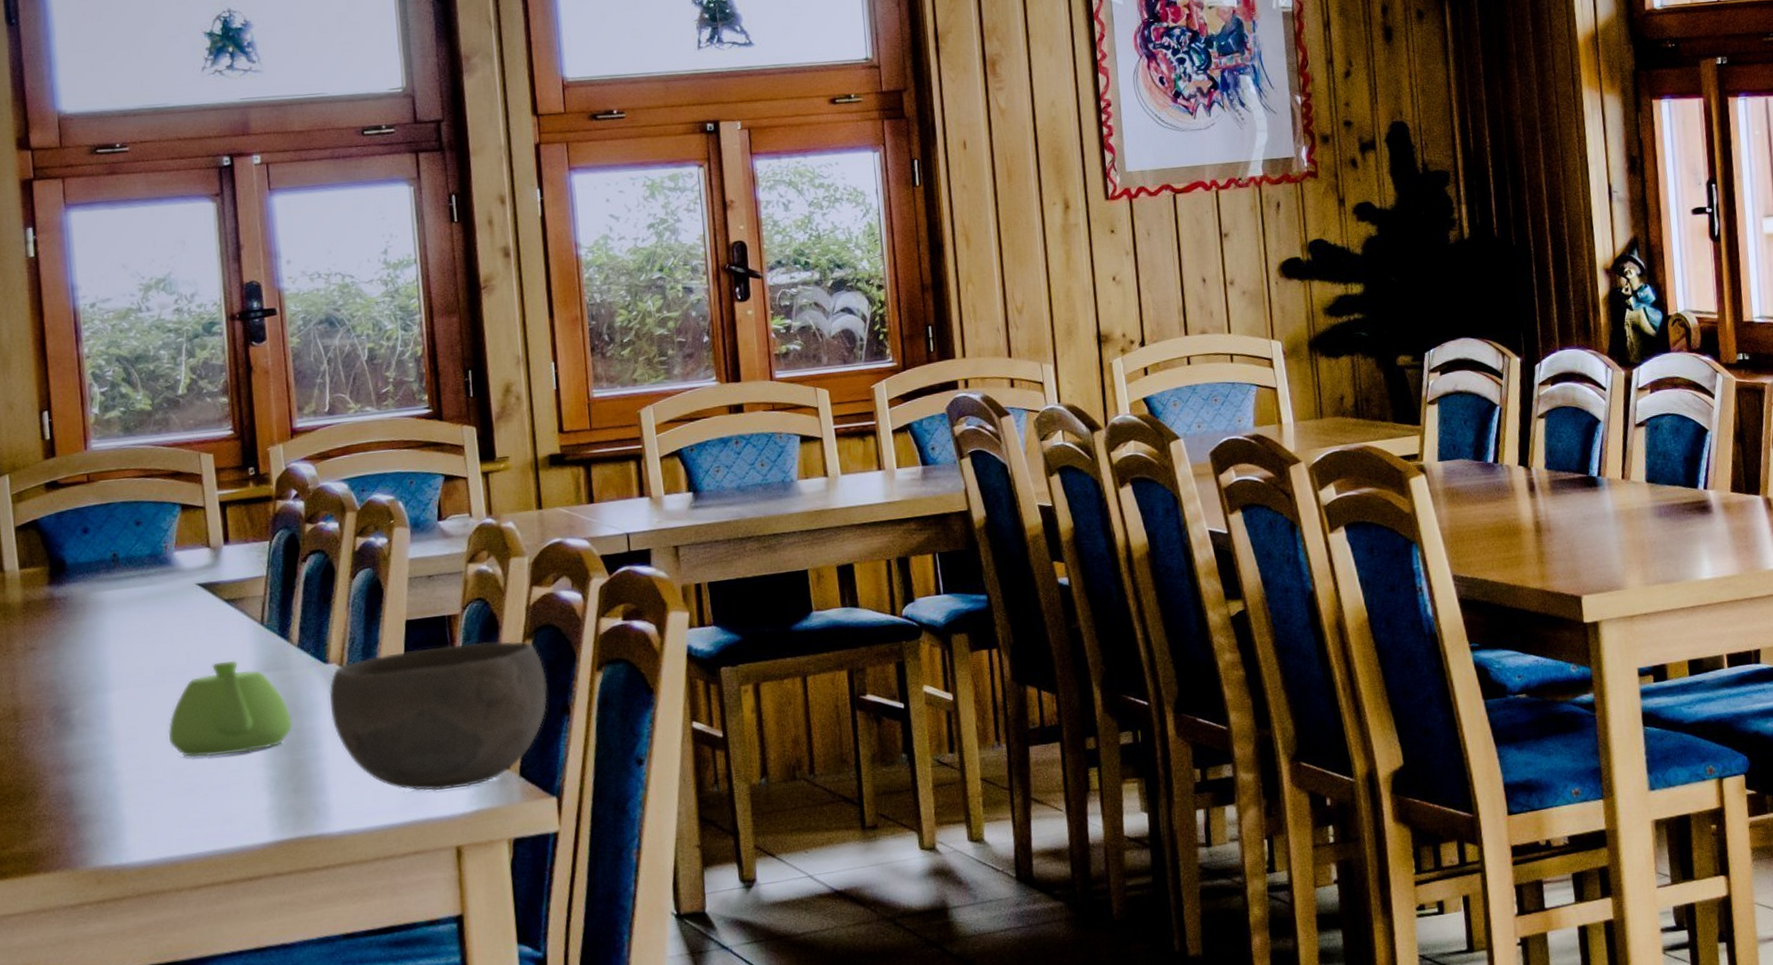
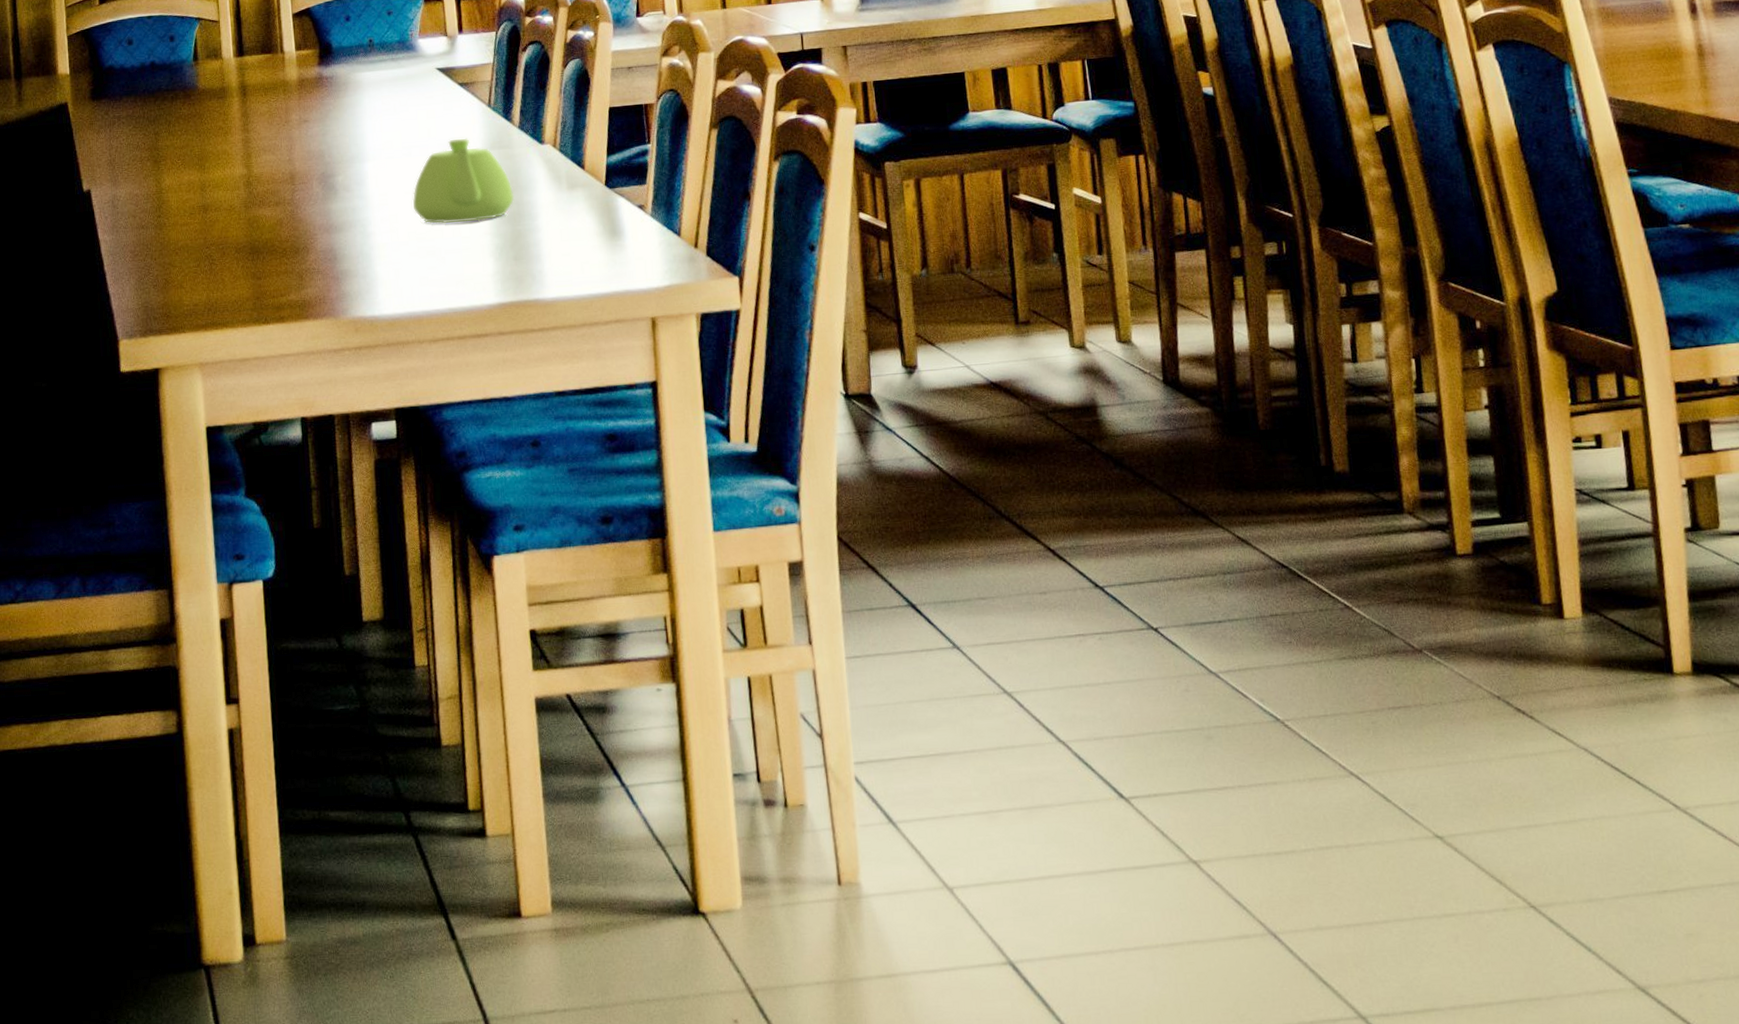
bowl: present [329,641,548,792] -> none [544,129,731,266]

